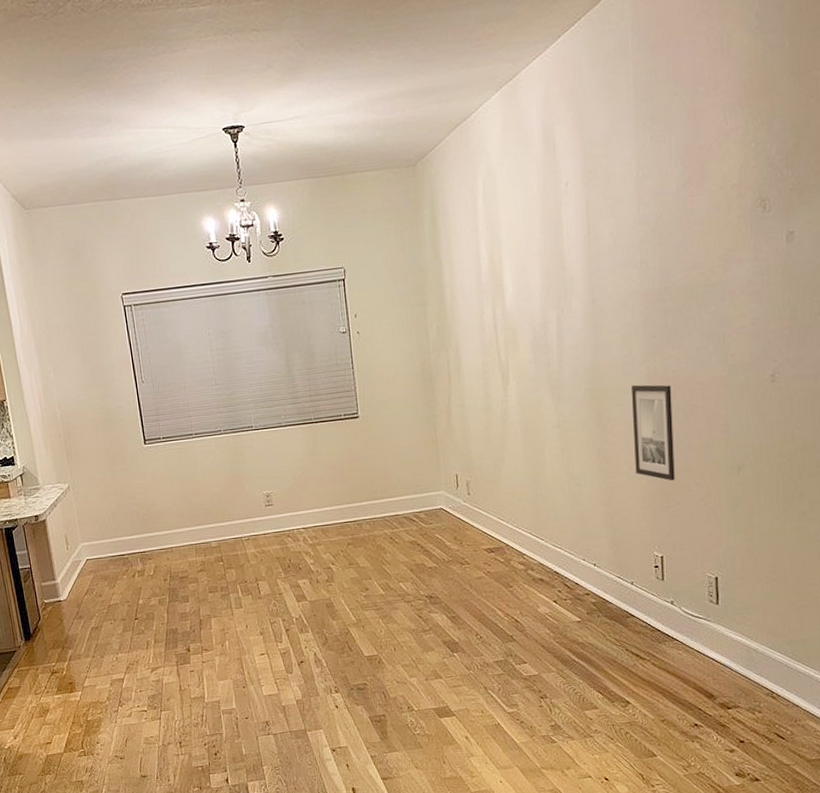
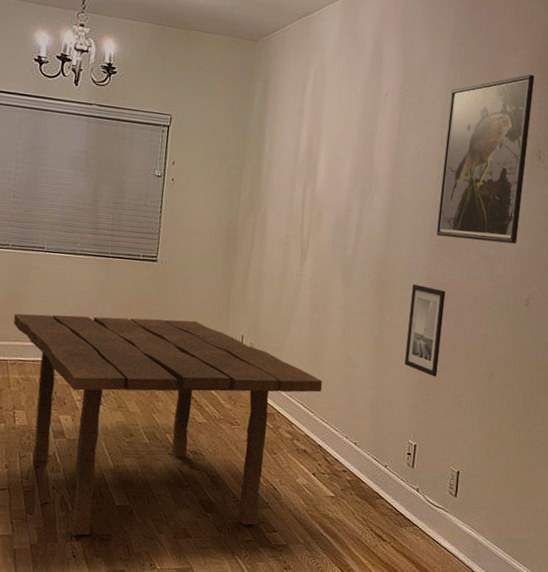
dining table: none [239,468,548,688] -> present [13,313,322,536]
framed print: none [642,110,749,327] -> present [436,74,535,244]

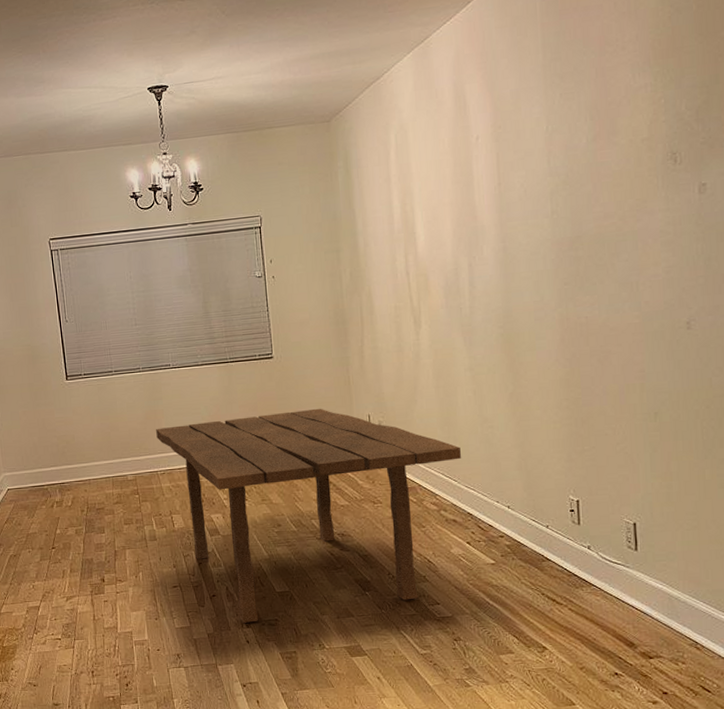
wall art: present [404,283,446,377] -> none [543,330,590,426]
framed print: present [436,74,535,244] -> none [551,69,663,274]

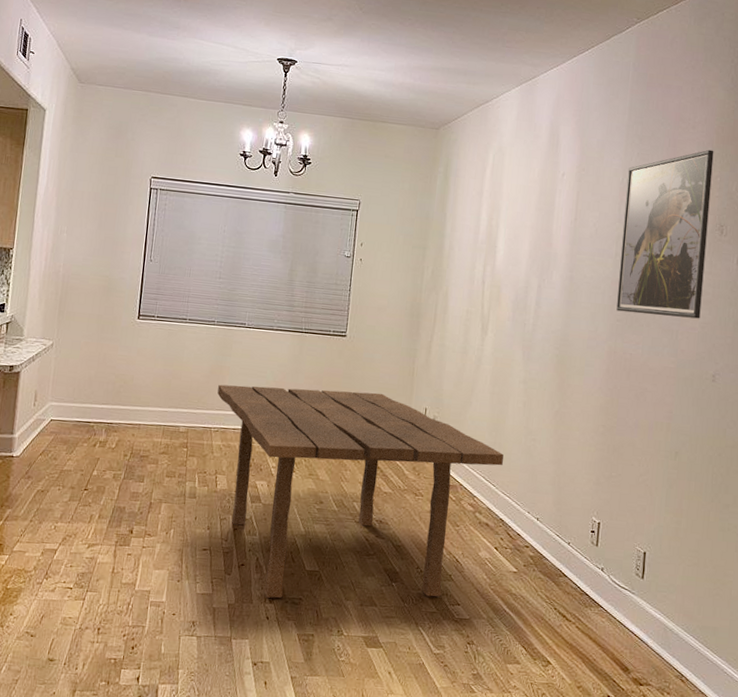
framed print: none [551,69,663,274] -> present [616,149,714,319]

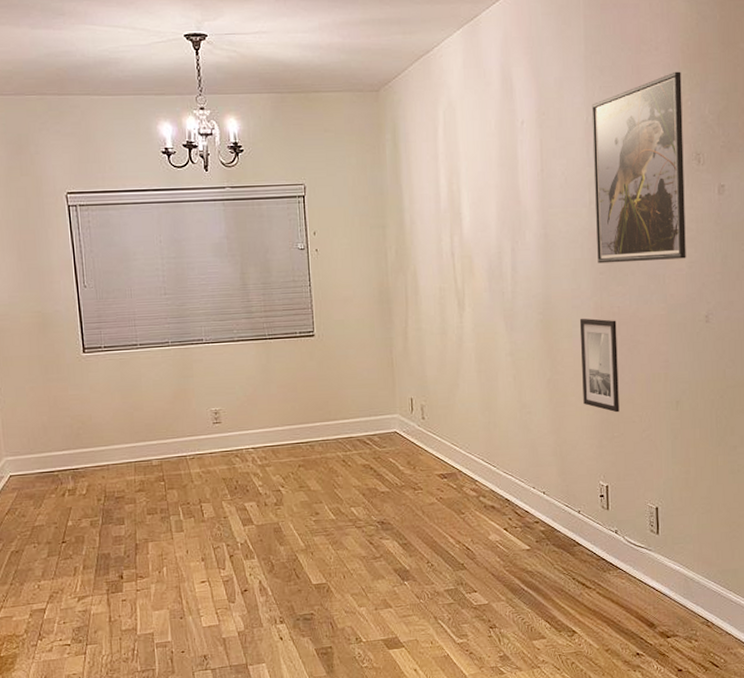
dining table: present [217,384,504,598] -> none [185,390,500,619]
wall art: none [586,358,627,454] -> present [579,318,619,413]

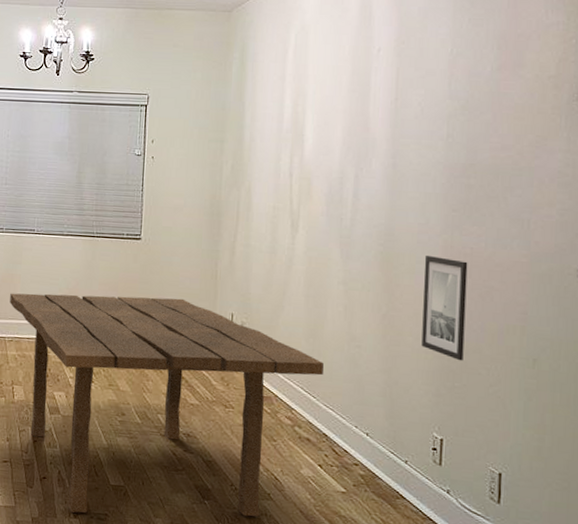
dining table: none [185,390,500,619] -> present [10,293,324,517]
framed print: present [591,71,686,264] -> none [451,7,566,205]

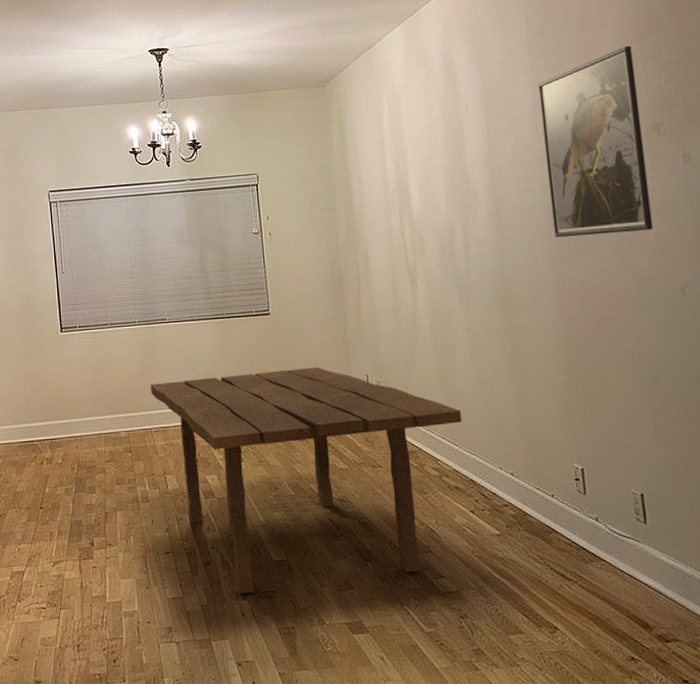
wall art: present [421,255,468,361] -> none [539,293,591,391]
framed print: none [451,7,566,205] -> present [537,45,653,238]

